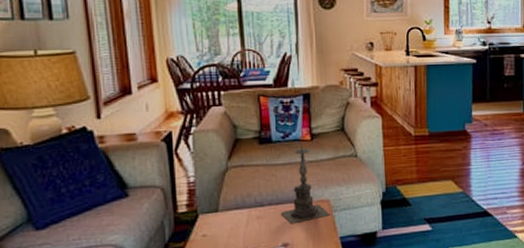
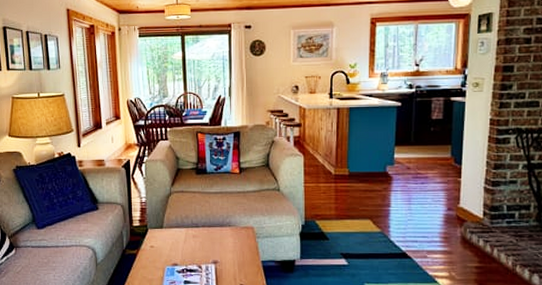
candle holder: present [280,142,330,225] -> none [212,174,254,245]

